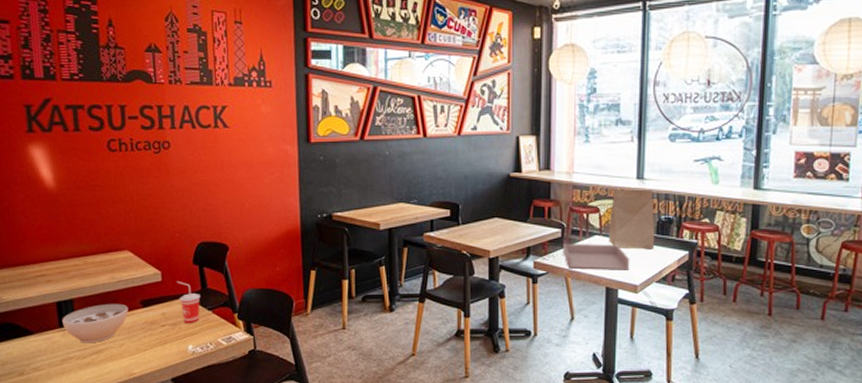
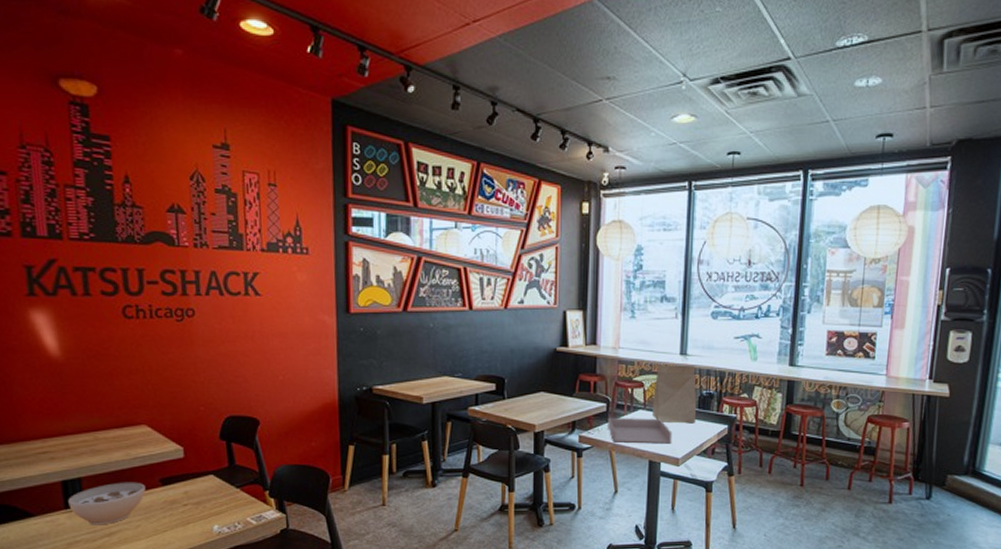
beverage cup: present [176,282,201,323] -> none [200,458,228,502]

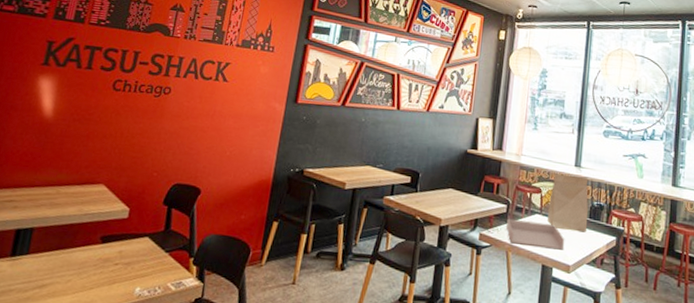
soup bowl: present [68,482,146,525] -> none [14,236,87,276]

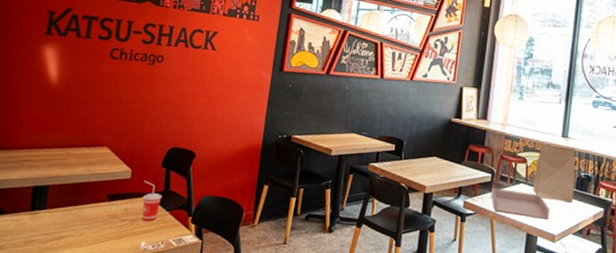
beverage cup: none [138,220,162,264] -> present [142,181,162,221]

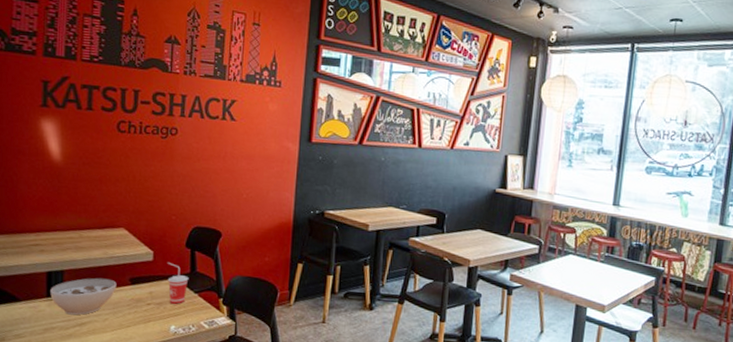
soup bowl: none [33,193,96,229] -> present [50,278,117,315]
tray: present [491,188,551,220] -> none [538,260,601,290]
paper bag: present [533,144,576,203] -> none [582,213,627,273]

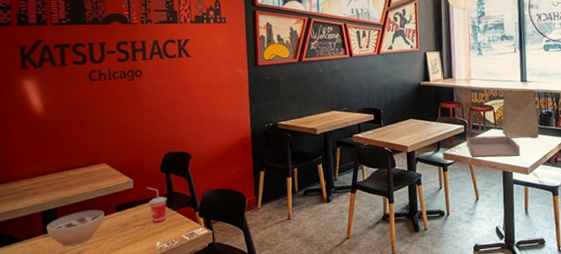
tray: none [538,260,601,290] -> present [466,135,521,158]
paper bag: none [582,213,627,273] -> present [502,90,539,139]

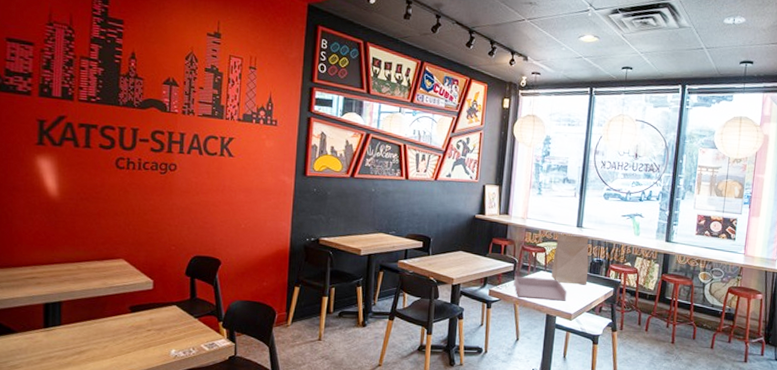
soup bowl: present [46,209,105,246] -> none [47,307,116,344]
beverage cup: present [146,187,167,223] -> none [167,290,189,329]

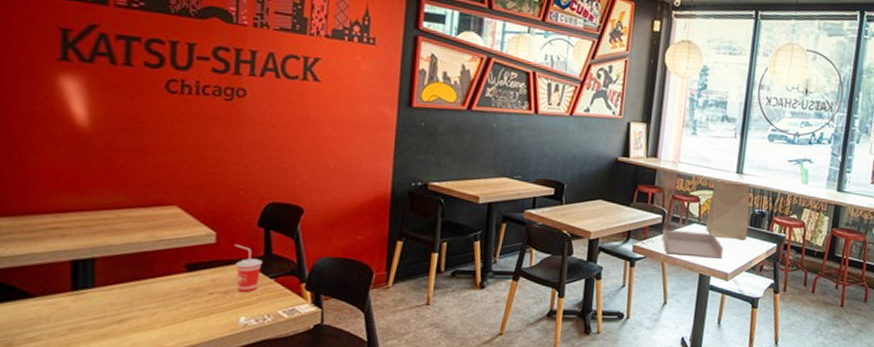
beverage cup: none [167,290,189,329] -> present [234,245,263,292]

